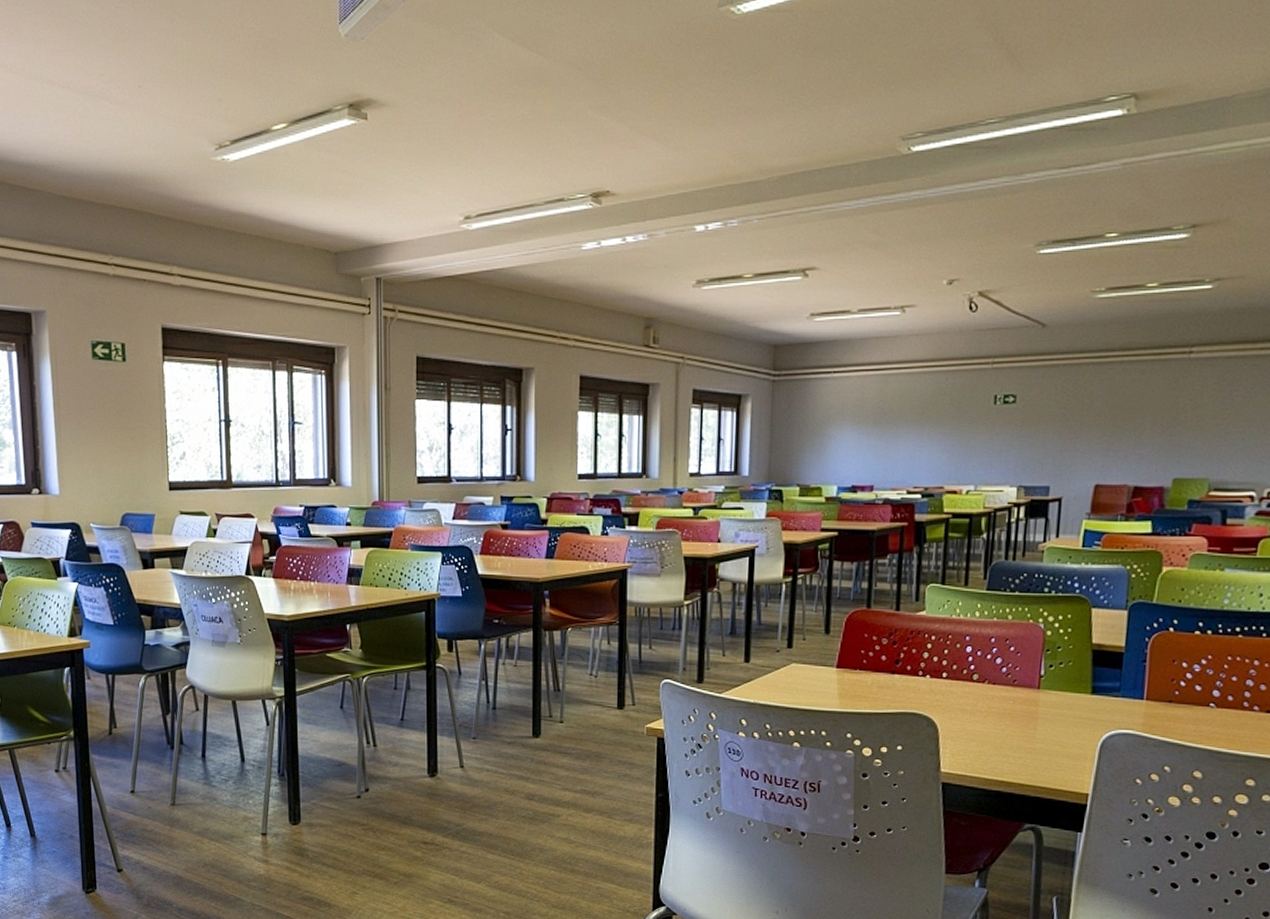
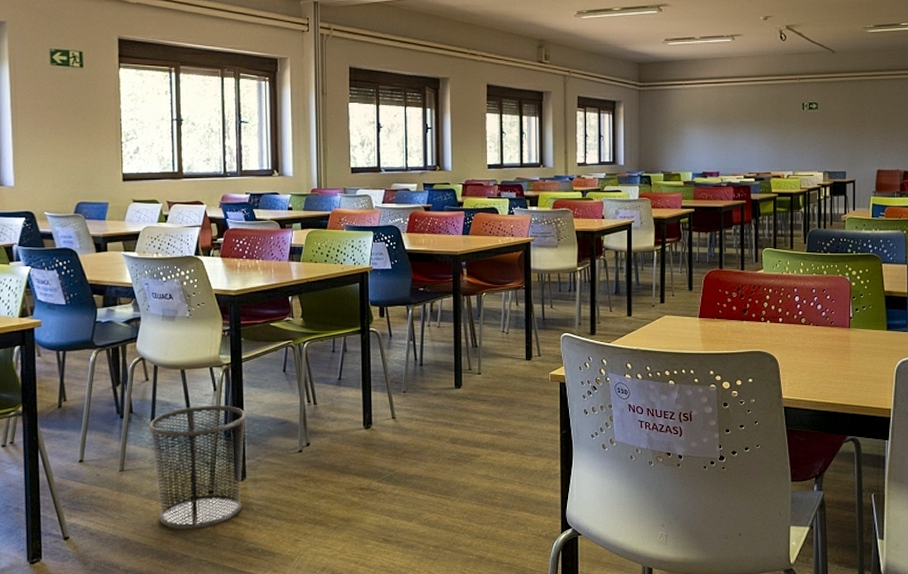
waste bin: none [199,740,302,872] -> present [148,405,247,529]

